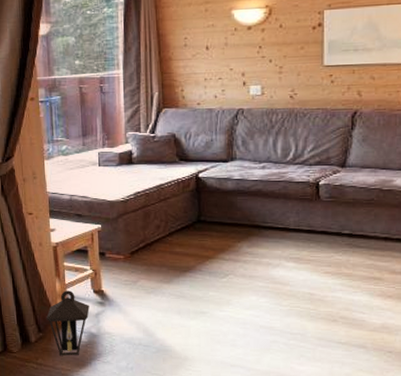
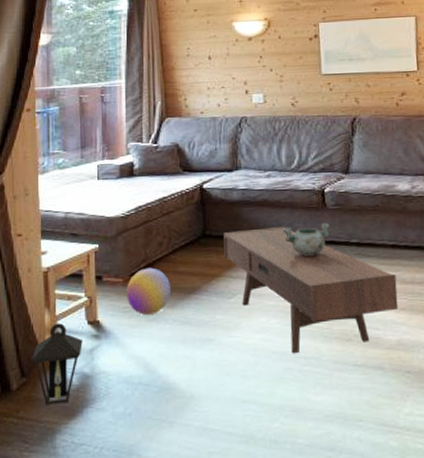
ball: none [127,247,167,288] -> present [127,267,171,315]
coffee table: none [218,216,386,330] -> present [224,227,399,354]
decorative bowl: none [275,213,323,244] -> present [282,222,331,256]

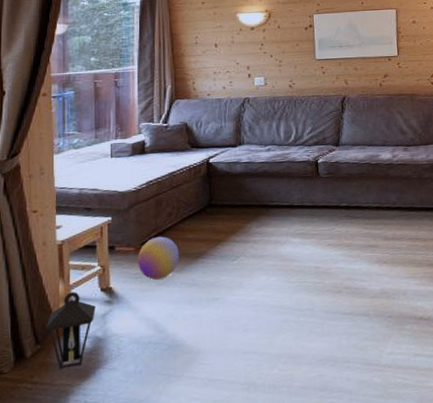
coffee table: present [224,227,399,354] -> none [228,194,382,307]
decorative bowl: present [282,222,331,256] -> none [281,189,323,220]

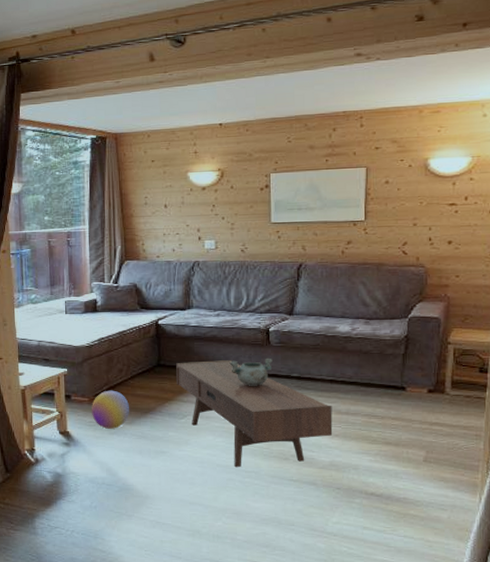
lantern: present [46,292,96,369] -> none [14,432,55,495]
coffee table: none [228,194,382,307] -> present [176,360,333,468]
decorative bowl: none [281,189,323,220] -> present [229,357,274,386]

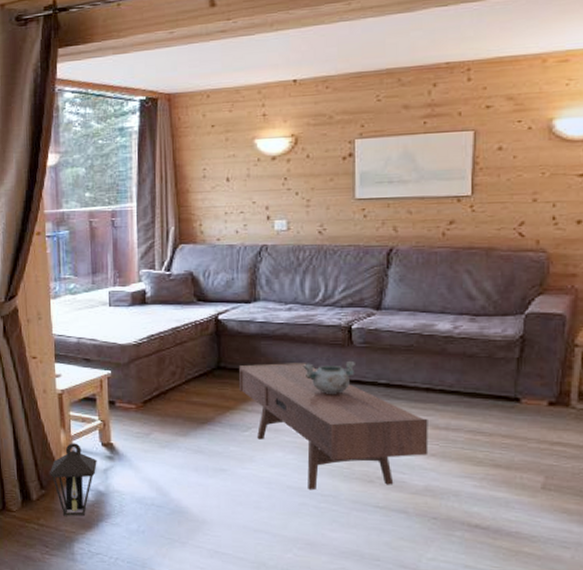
lantern: none [14,432,55,495] -> present [50,443,97,516]
ball: present [92,390,129,429] -> none [139,396,183,441]

